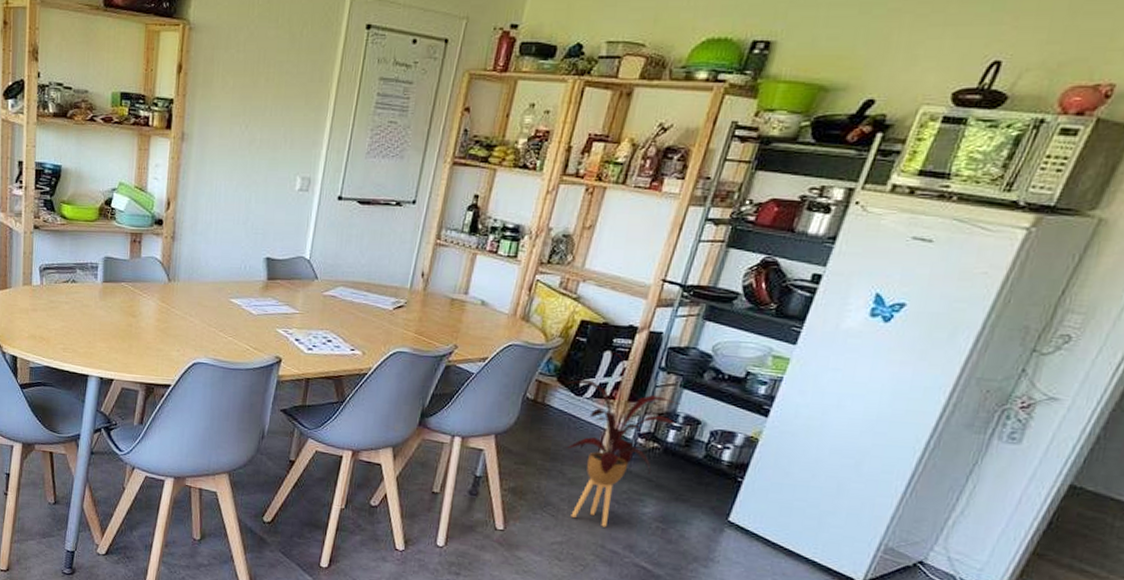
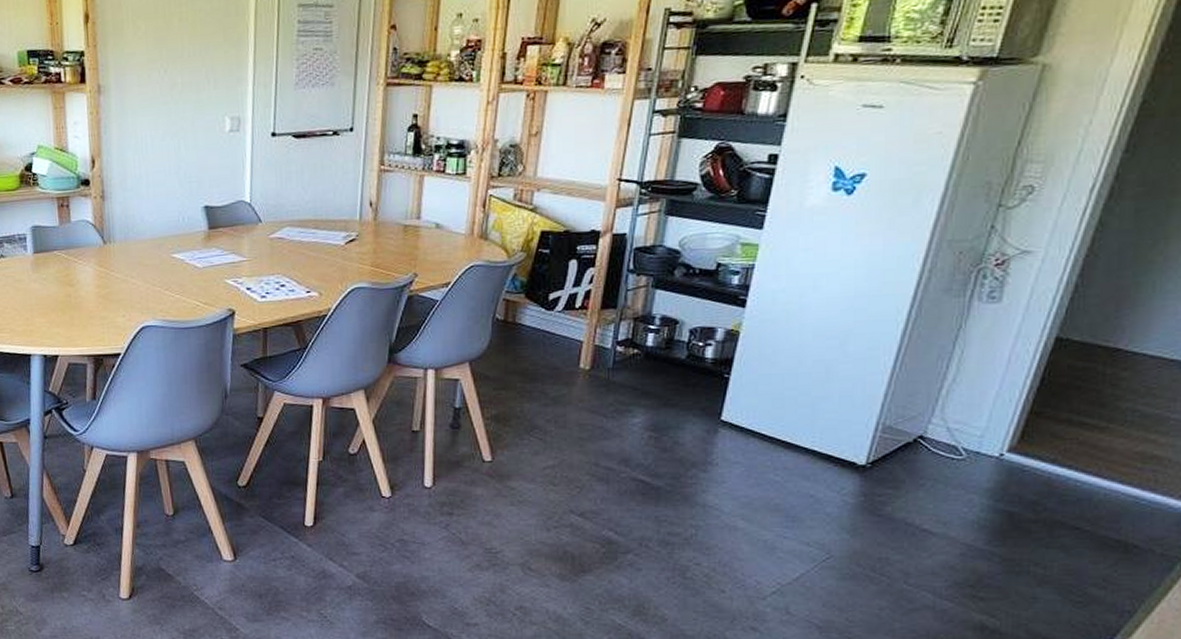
house plant: present [567,352,681,527] -> none [537,260,655,444]

